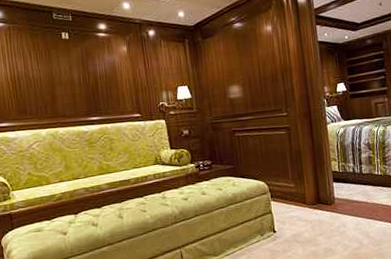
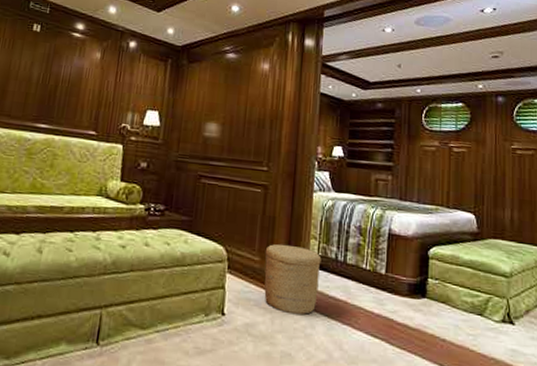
woven basket: none [297,169,344,221] -> present [264,244,322,316]

